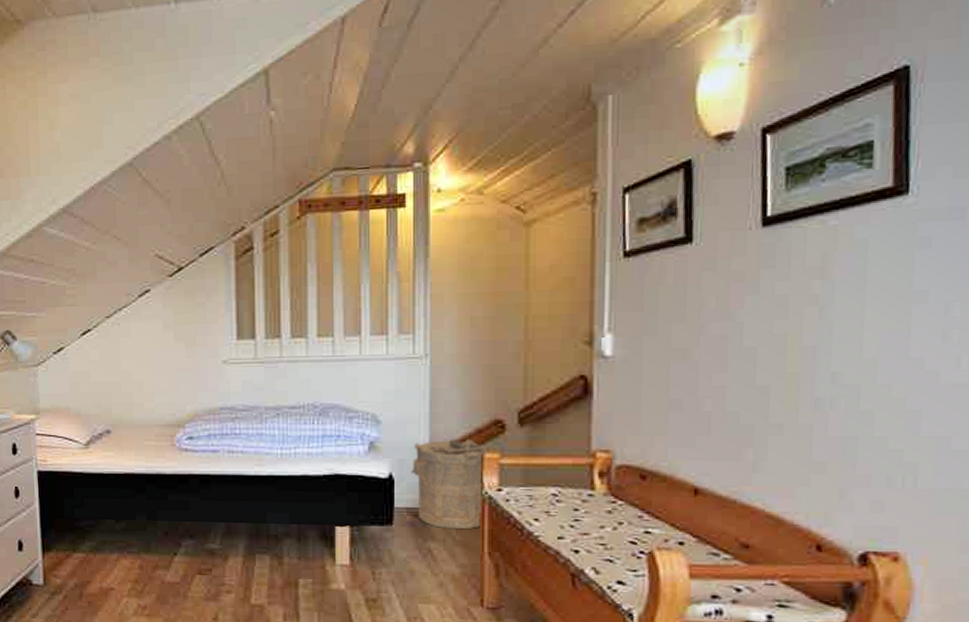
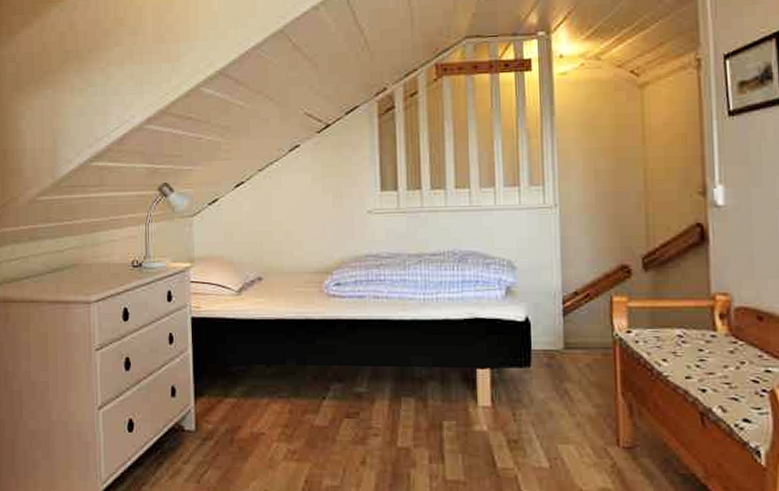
laundry hamper: present [411,439,486,530] -> none [546,283,615,371]

